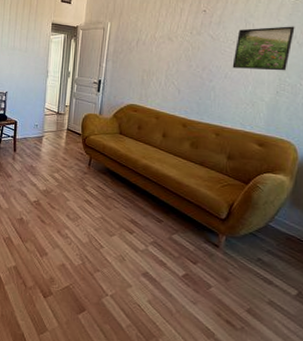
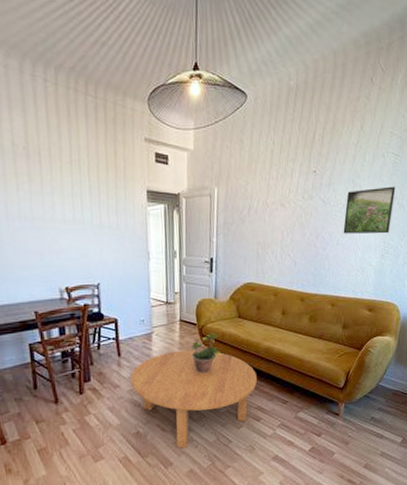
coffee table: none [21,154,133,243] -> present [131,349,257,449]
potted plant: none [73,142,100,179] -> present [190,332,221,374]

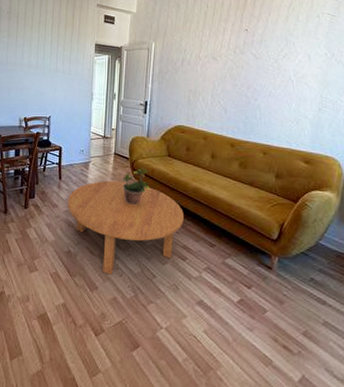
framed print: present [343,186,396,234] -> none [276,44,333,88]

